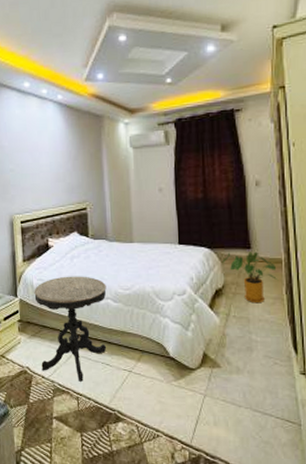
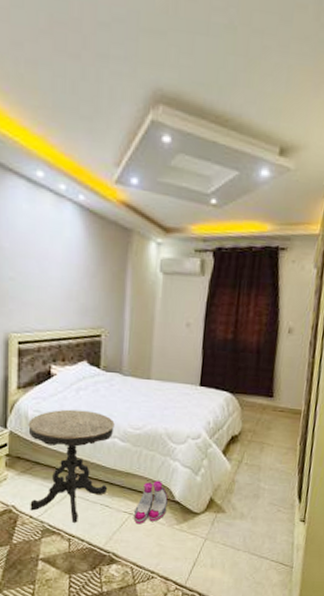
boots: none [133,338,163,382] -> present [134,480,168,525]
house plant: present [222,252,277,304] -> none [242,399,295,453]

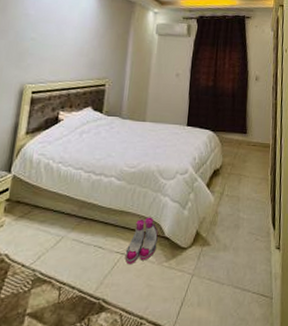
side table: present [28,409,115,523] -> none [23,151,113,268]

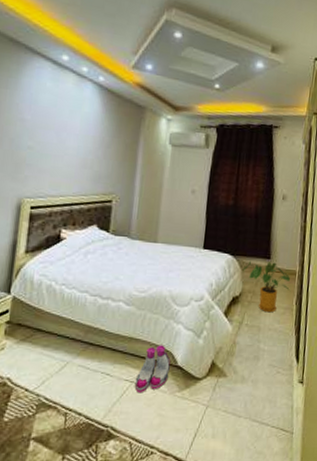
house plant: none [222,136,266,183] -> present [242,260,291,313]

